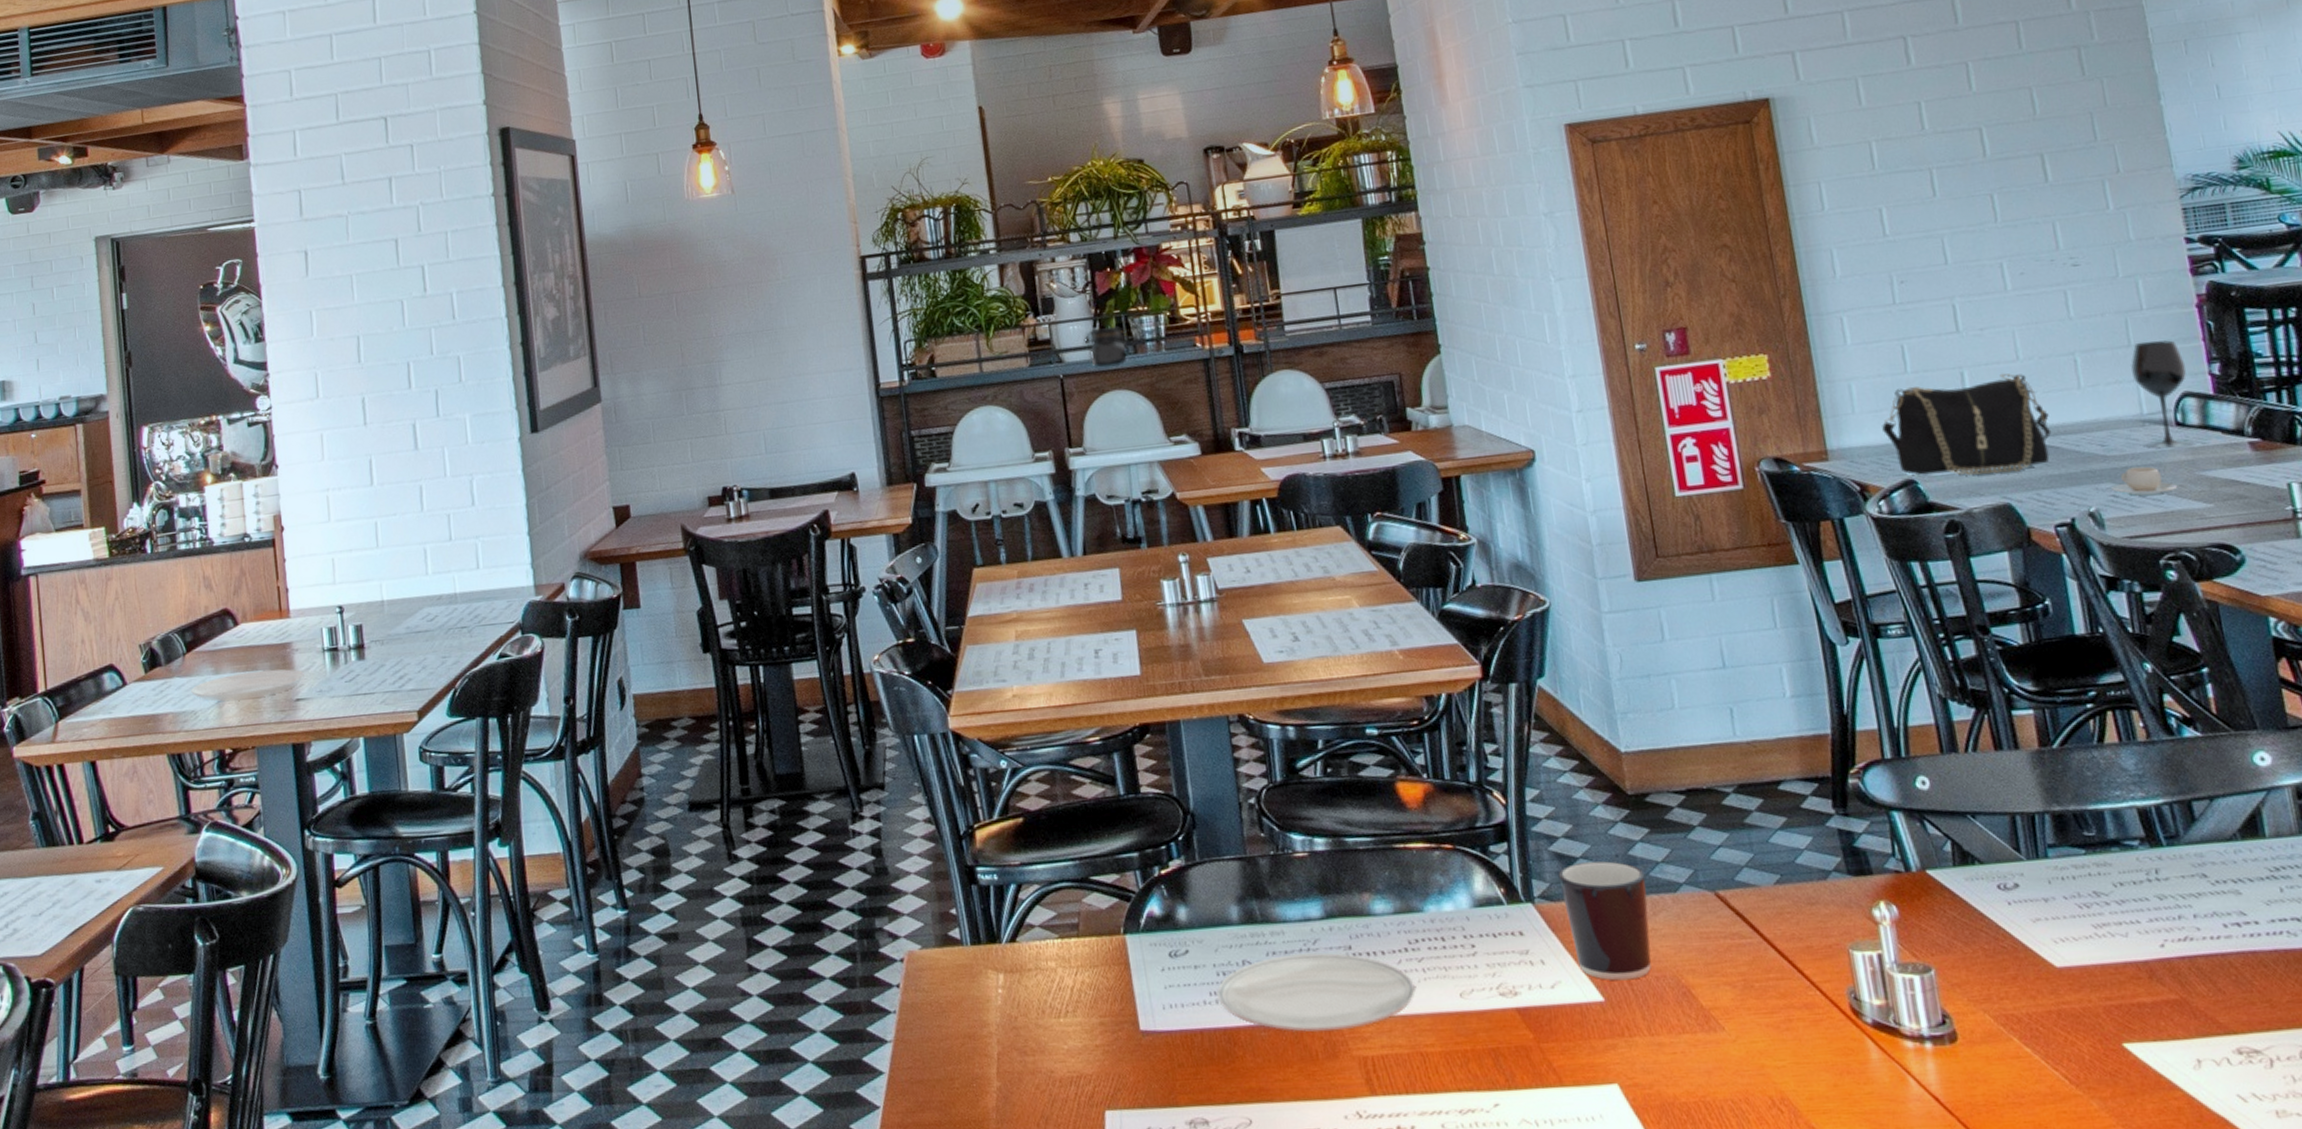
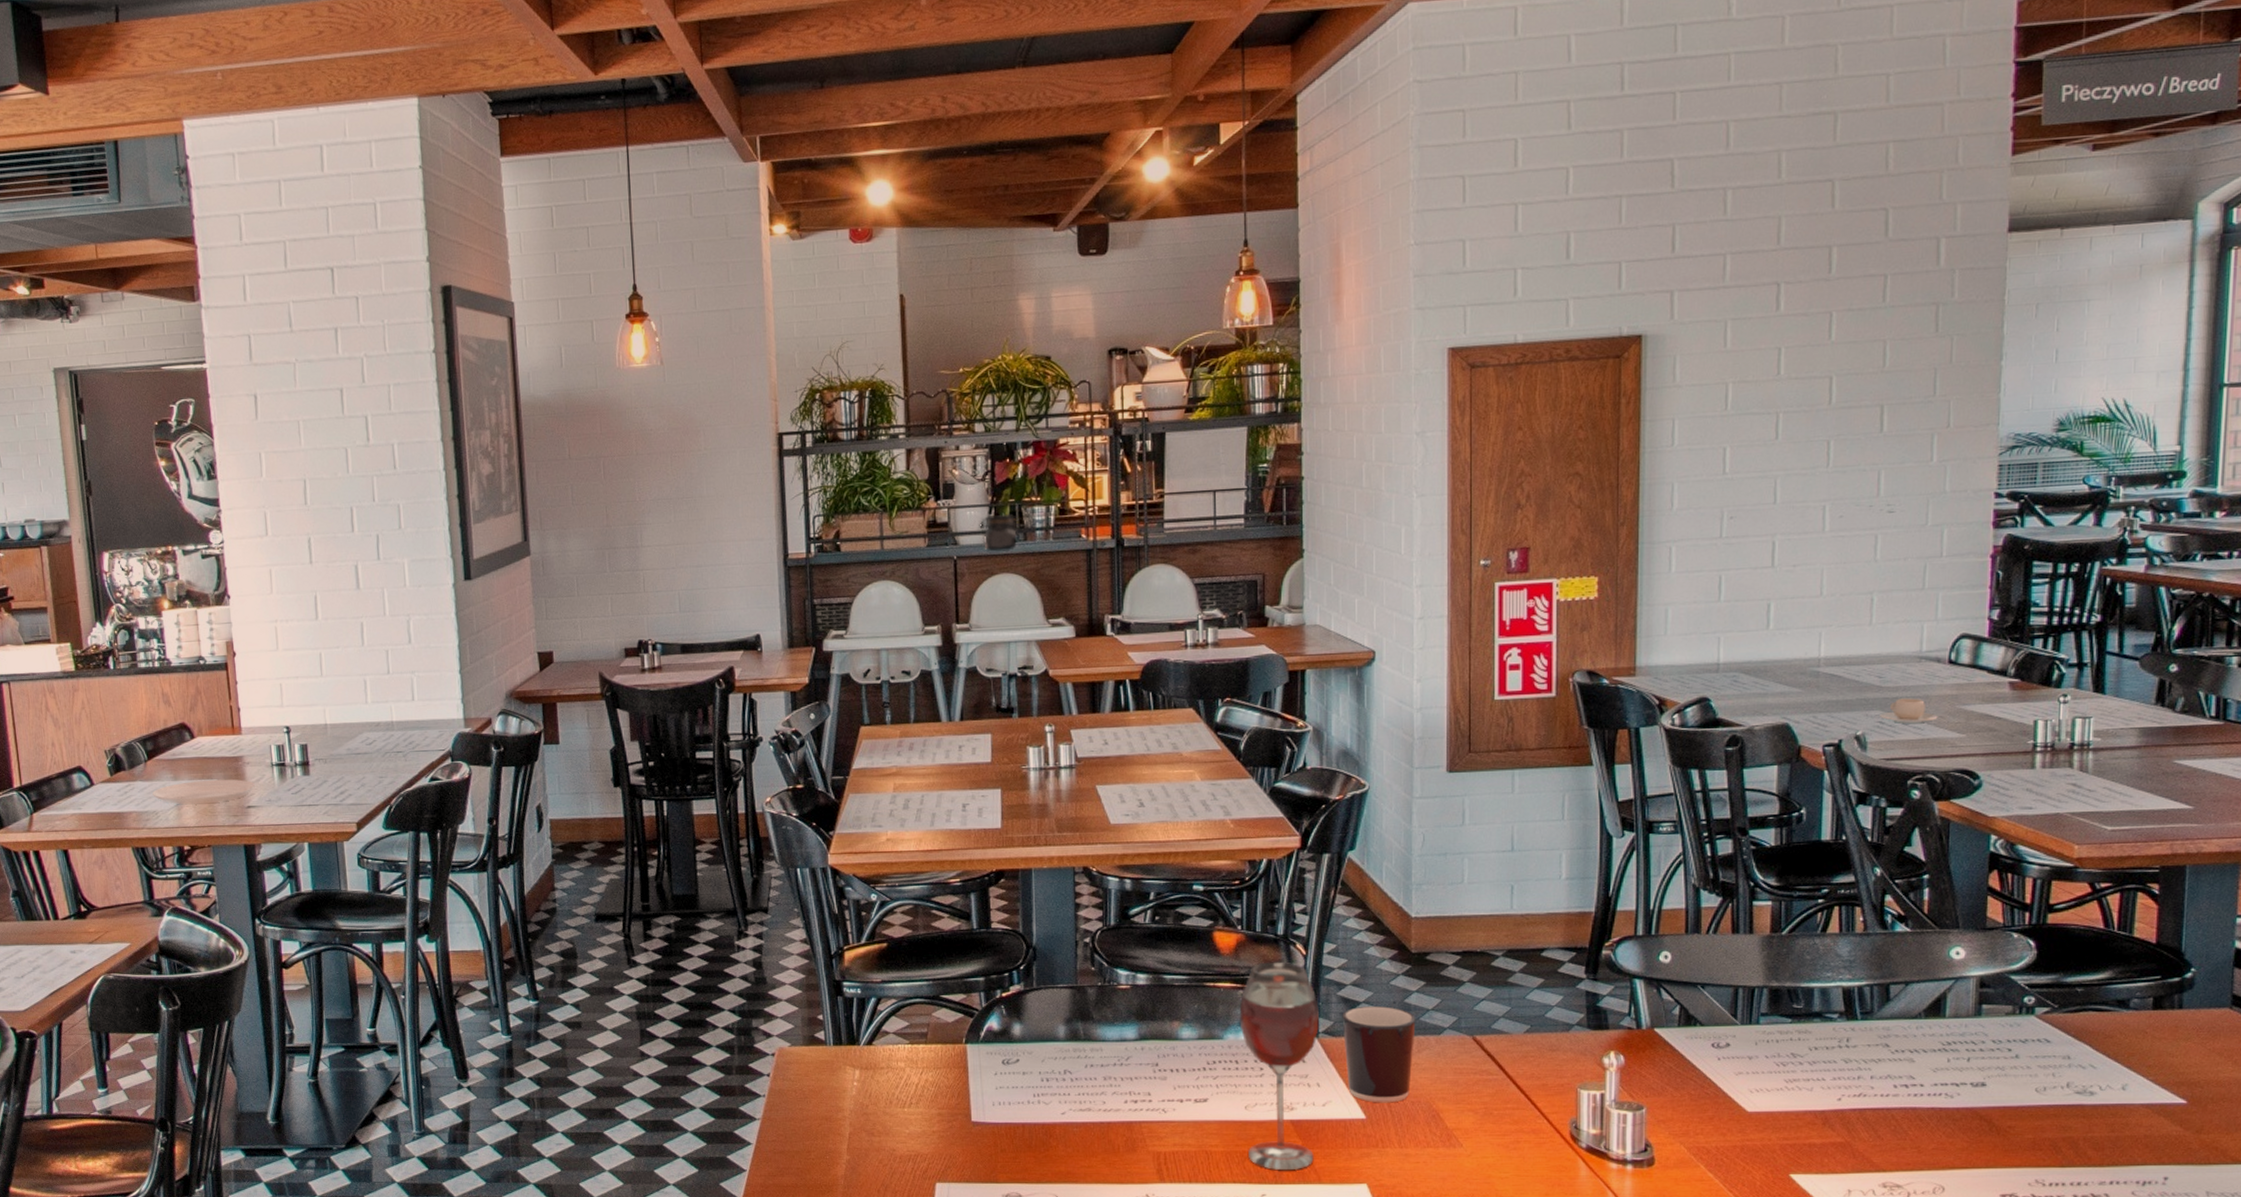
plate: present [1217,952,1417,1033] -> none [1040,1066,1209,1131]
wineglass: none [1437,814,1551,1072] -> present [1239,962,1319,1170]
handbag: present [1882,373,2052,475] -> none [1689,607,1838,697]
wineglass: present [2130,340,2196,449] -> none [1915,585,1970,684]

